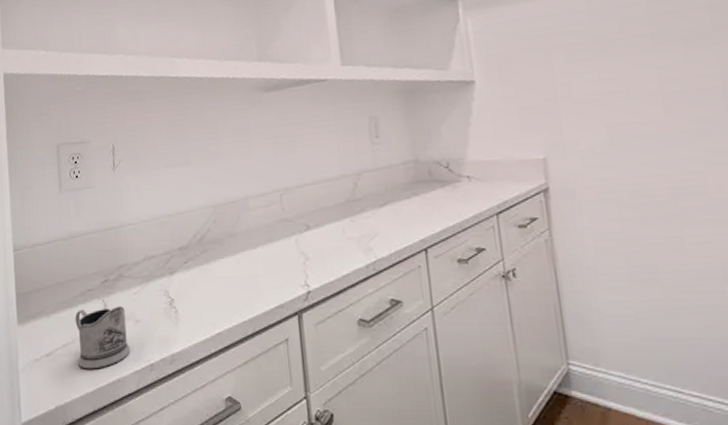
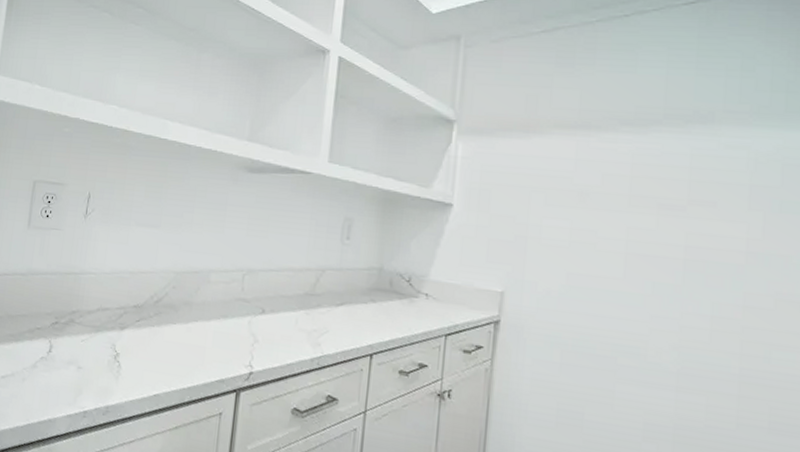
tea glass holder: present [75,306,130,369] -> none [13,345,70,406]

